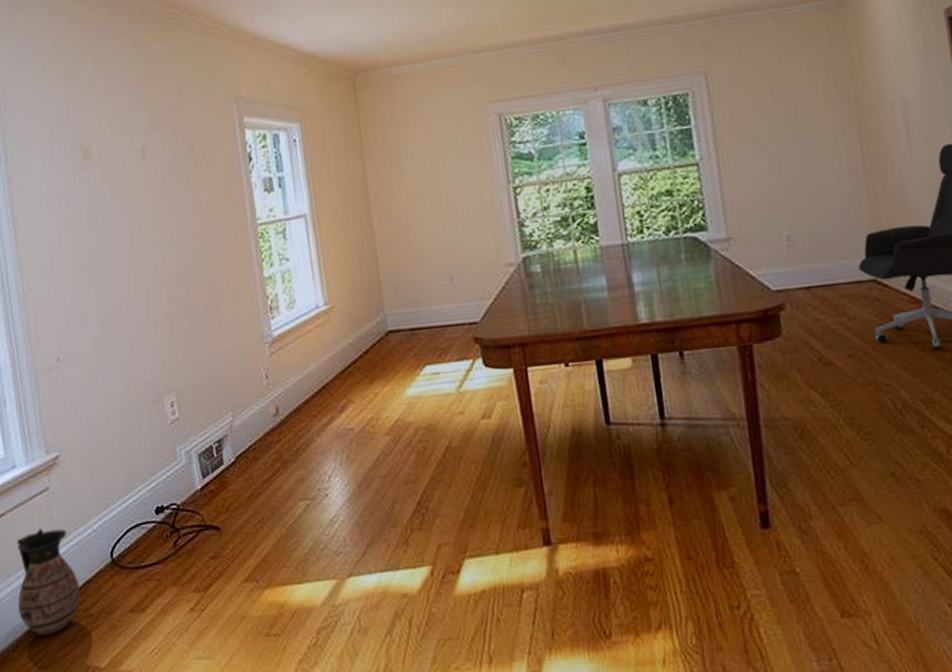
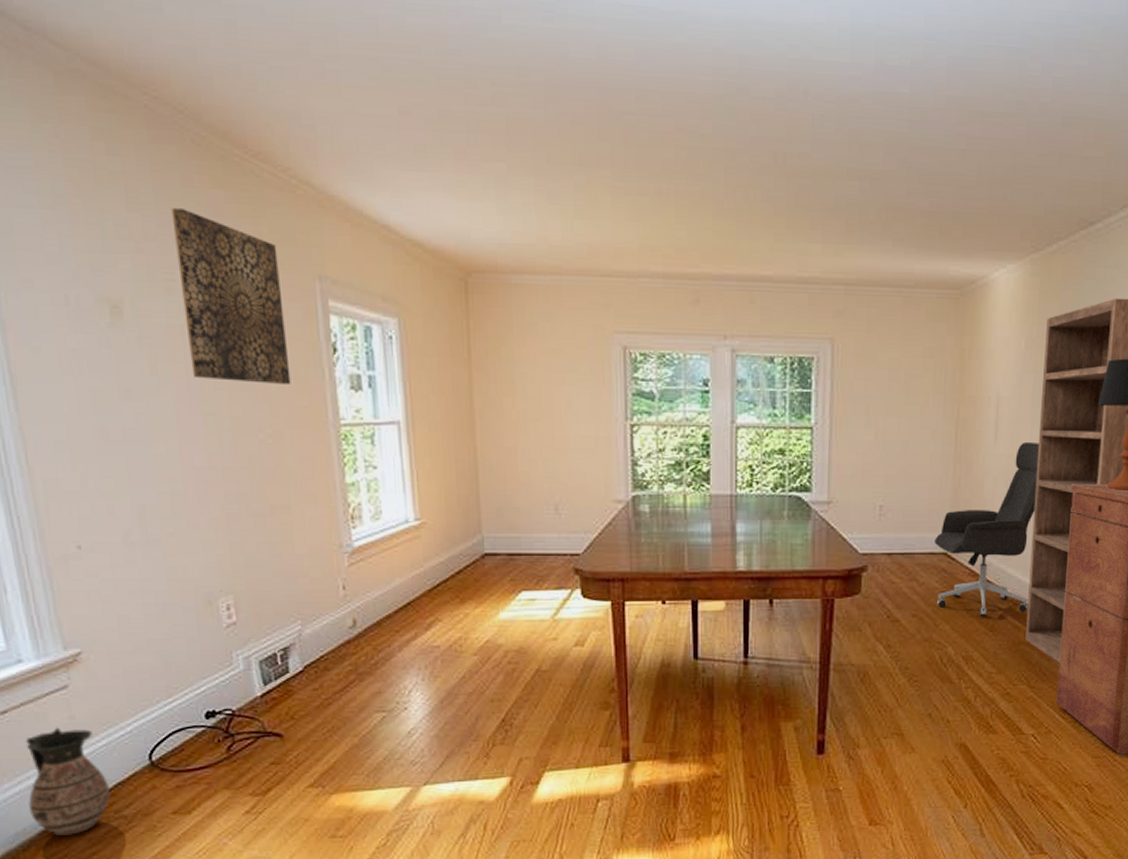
wall art: none [125,63,217,201] -> present [170,208,291,384]

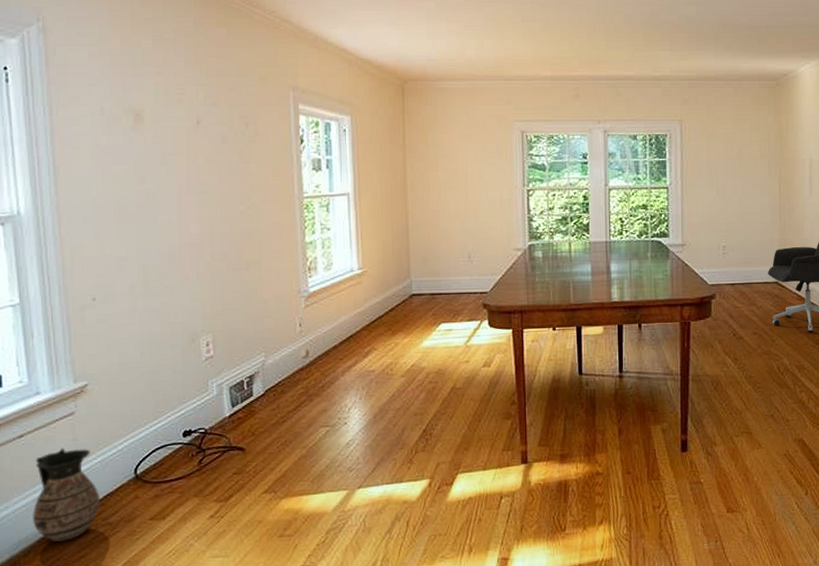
wall art: present [170,208,291,384] -> none [185,42,267,168]

